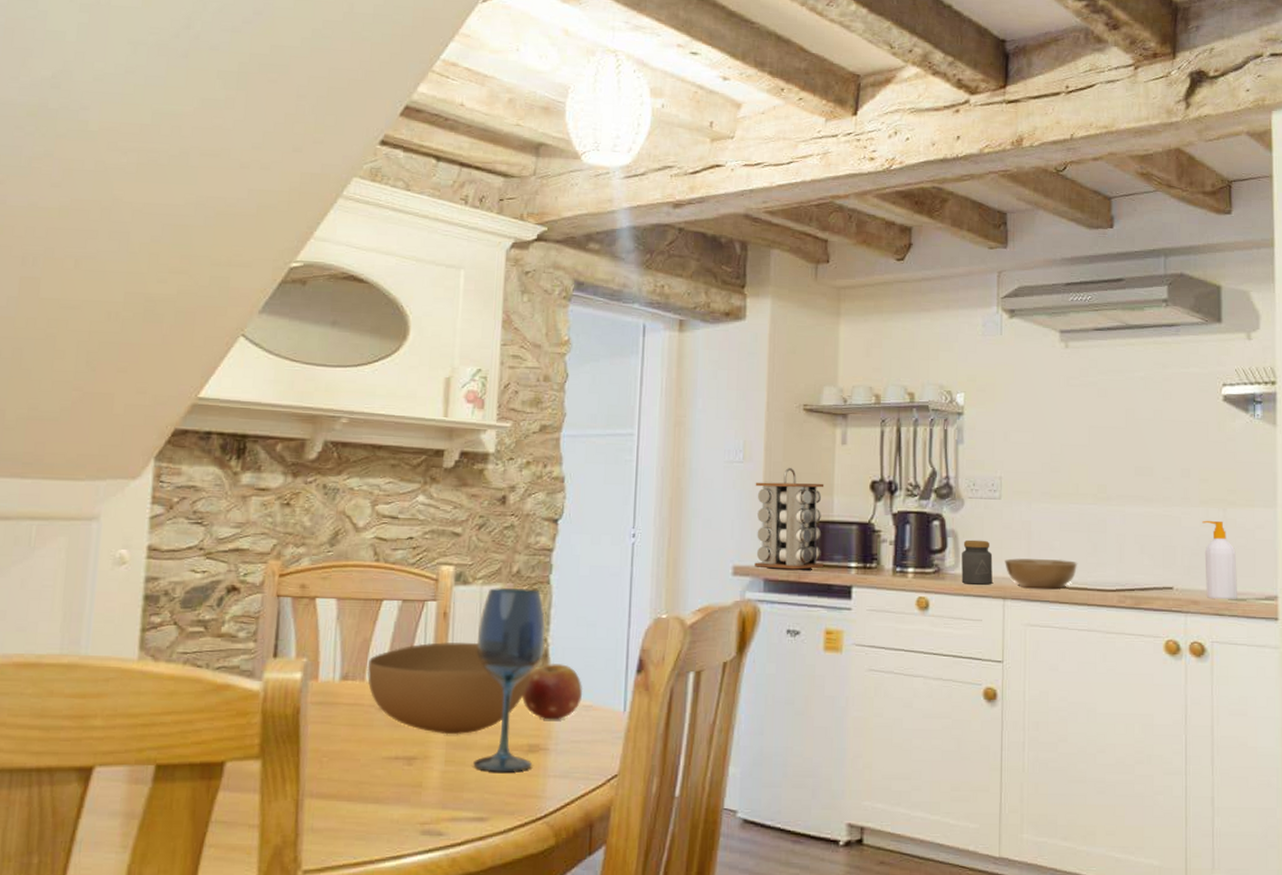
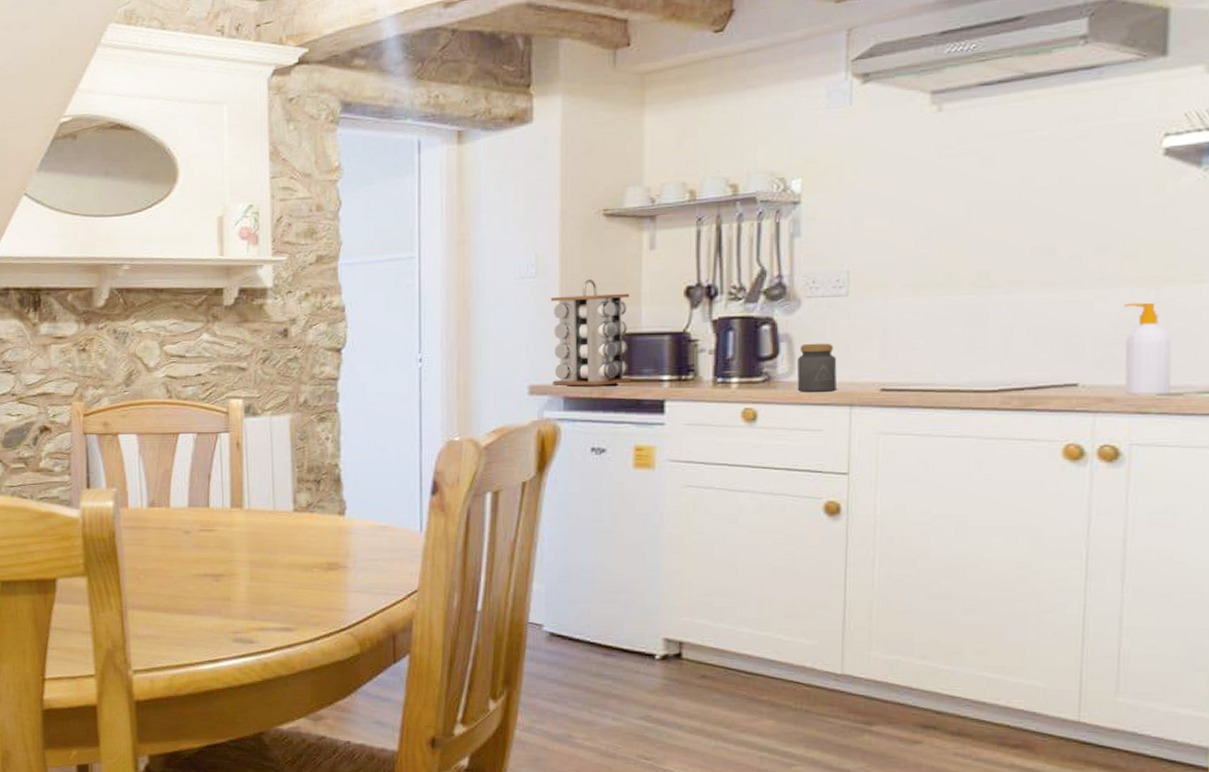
bowl: present [367,642,532,735] -> none [171,469,326,555]
wineglass: present [473,587,546,772] -> none [270,417,337,588]
fruit: present [521,662,583,720] -> none [317,487,378,540]
bowl: present [1005,558,1078,591] -> none [852,359,949,395]

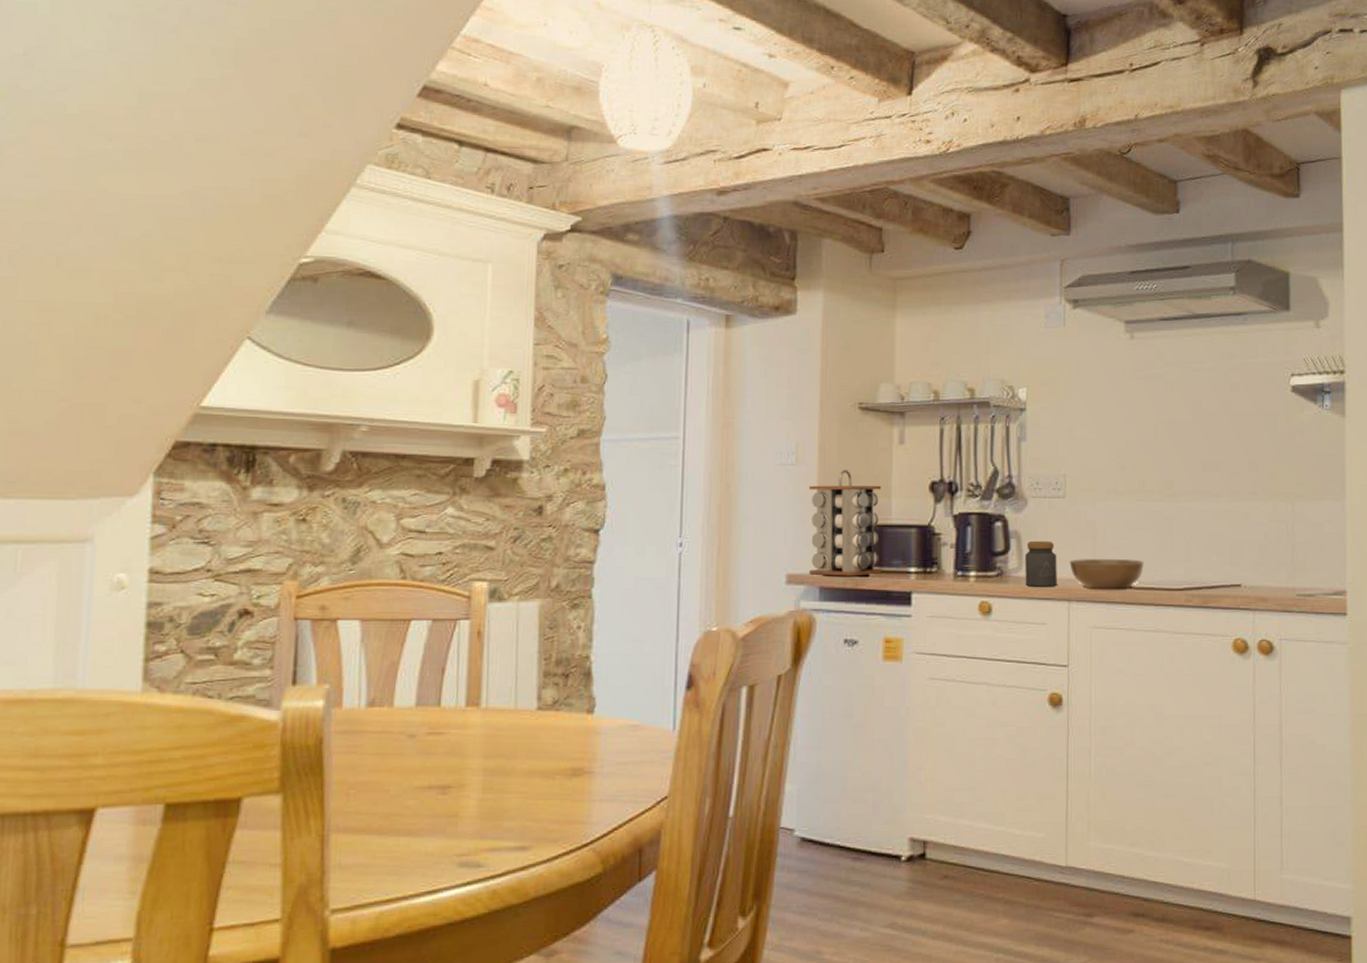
bowl: none [852,359,949,395] -> present [1069,558,1145,591]
soap bottle: present [1124,302,1172,396] -> none [1270,515,1306,596]

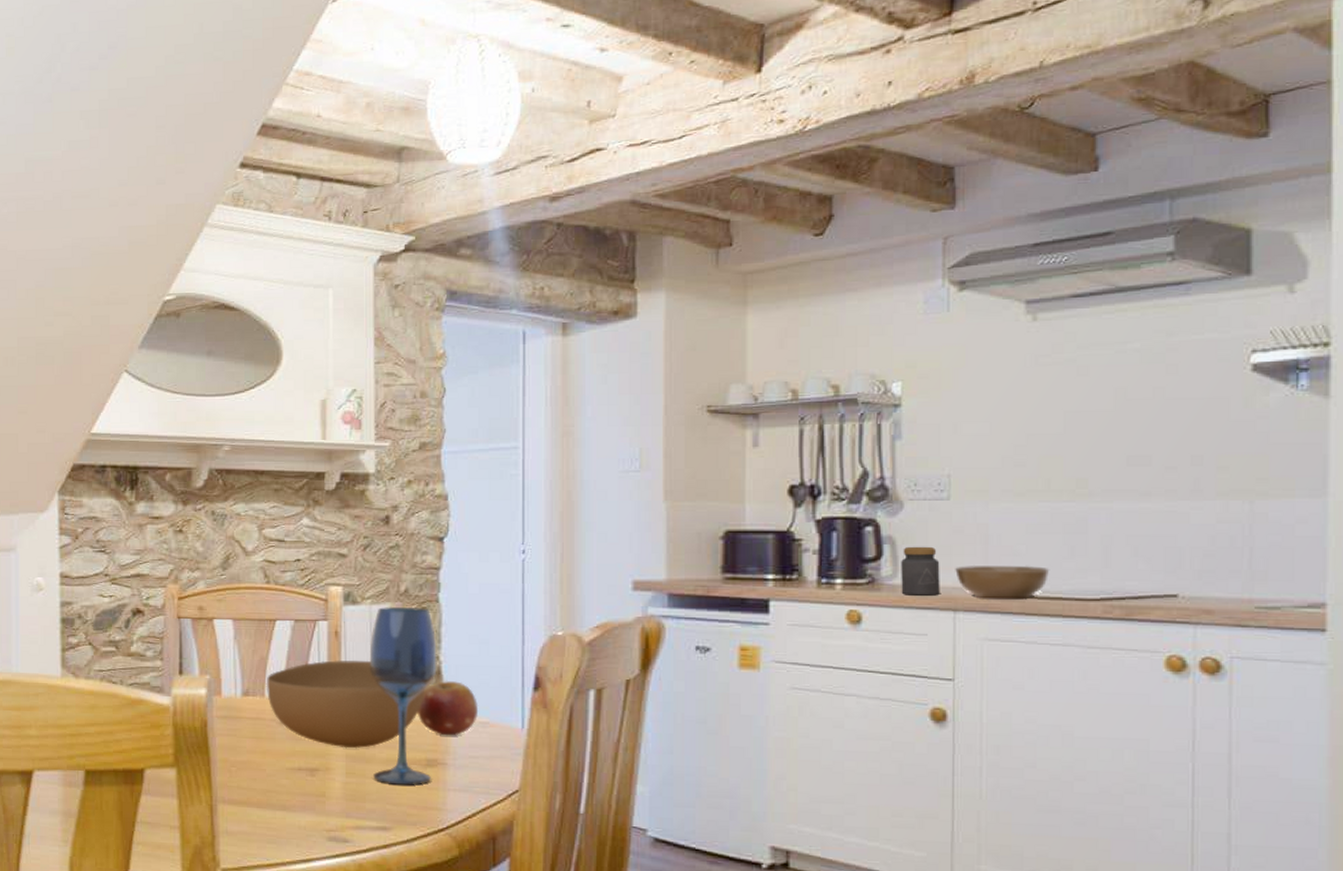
bowl: none [395,662,574,761] -> present [266,660,426,749]
wineglass: none [513,603,588,798] -> present [369,606,437,785]
fruit: none [563,681,630,742] -> present [417,680,479,736]
spice rack: present [809,470,882,578] -> none [654,475,735,585]

